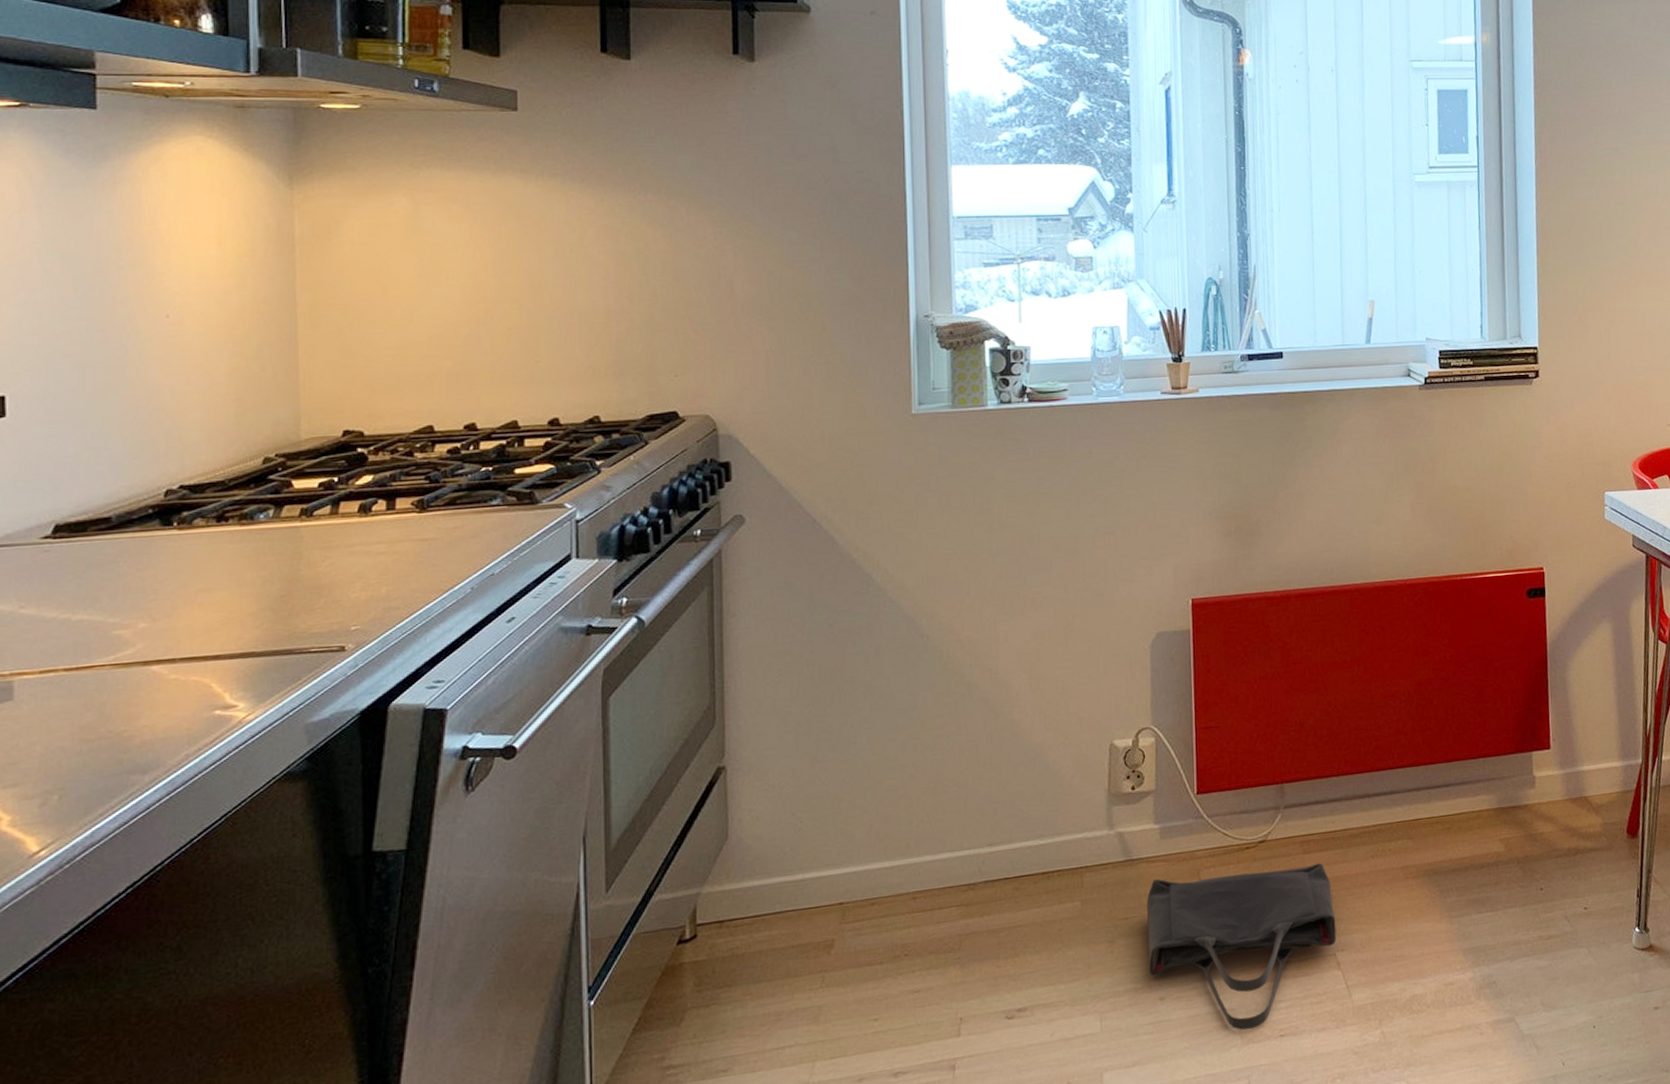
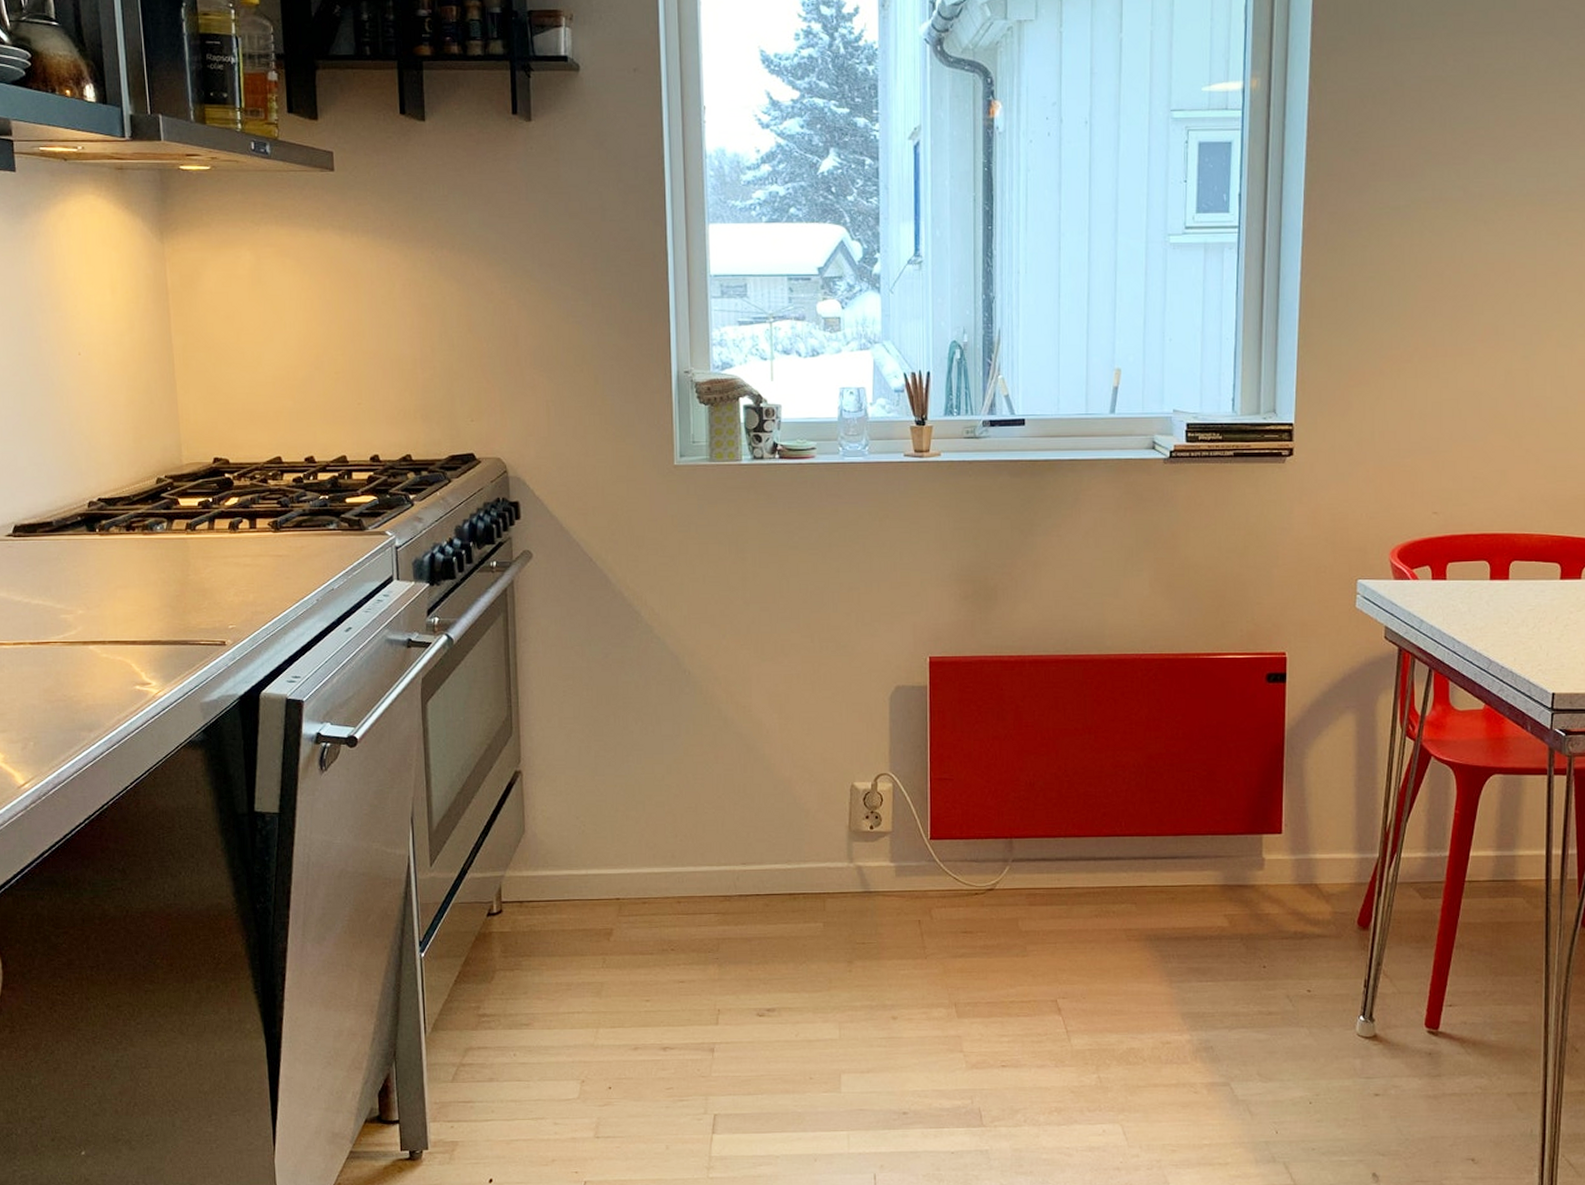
tote bag: present [1146,863,1337,1031] -> none [881,911,1058,1057]

